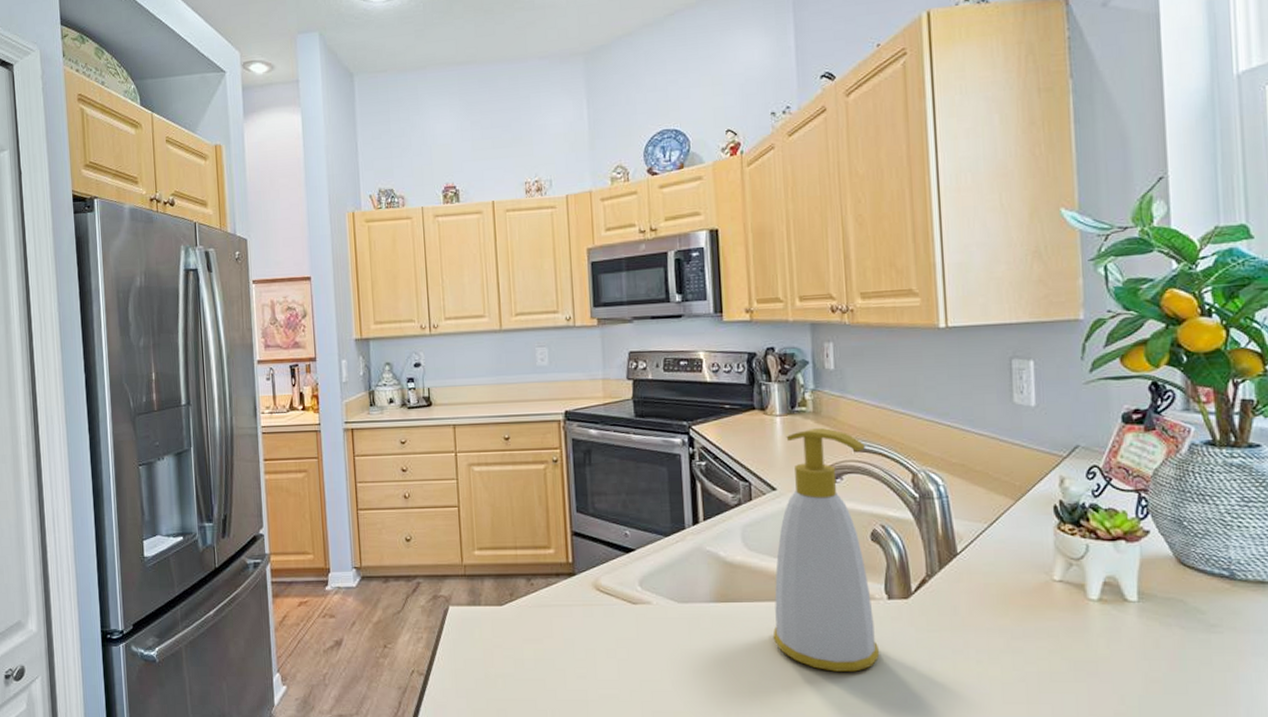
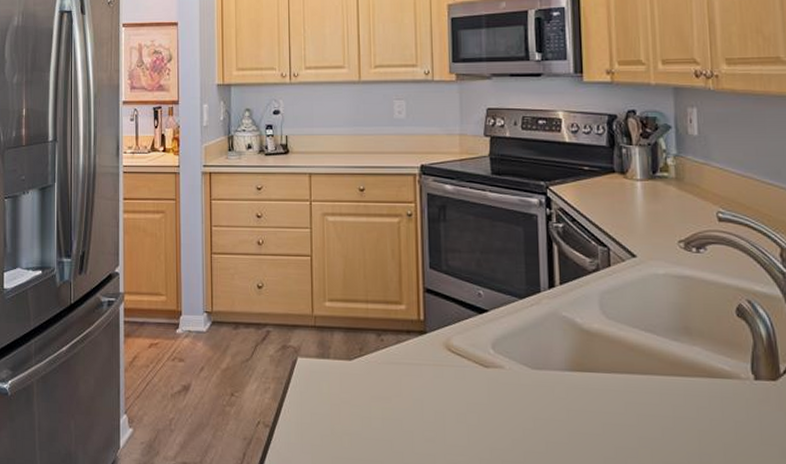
soap bottle: present [772,428,880,672] -> none [631,195,746,456]

